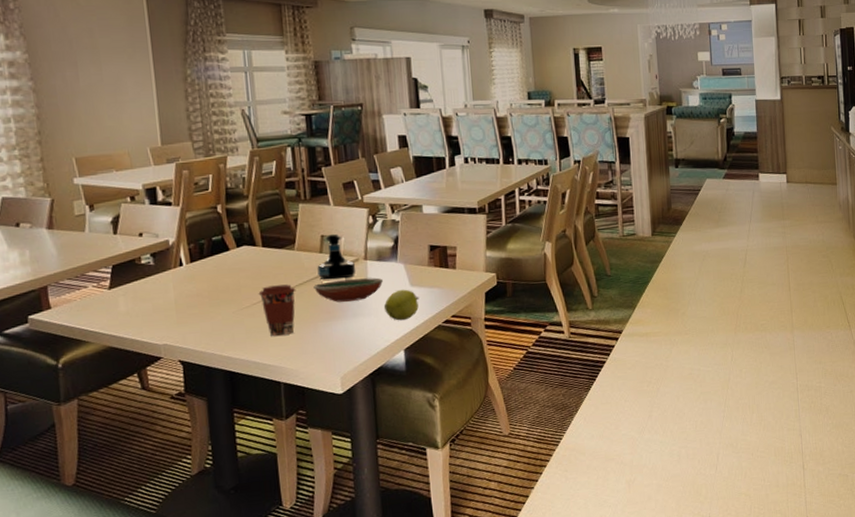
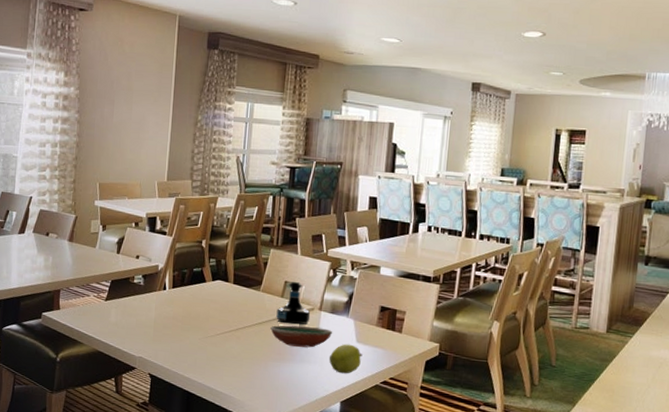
coffee cup: present [258,284,296,337] -> none [223,320,255,368]

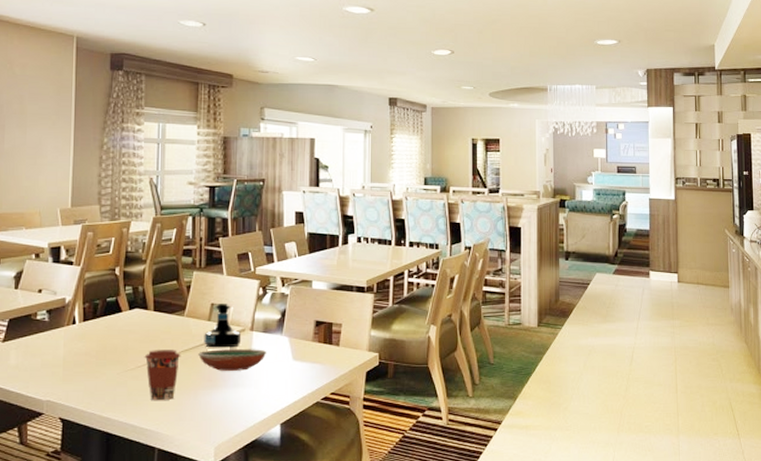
coffee cup: none [223,320,255,368] -> present [144,350,181,401]
apple: present [329,344,363,374] -> none [265,363,300,394]

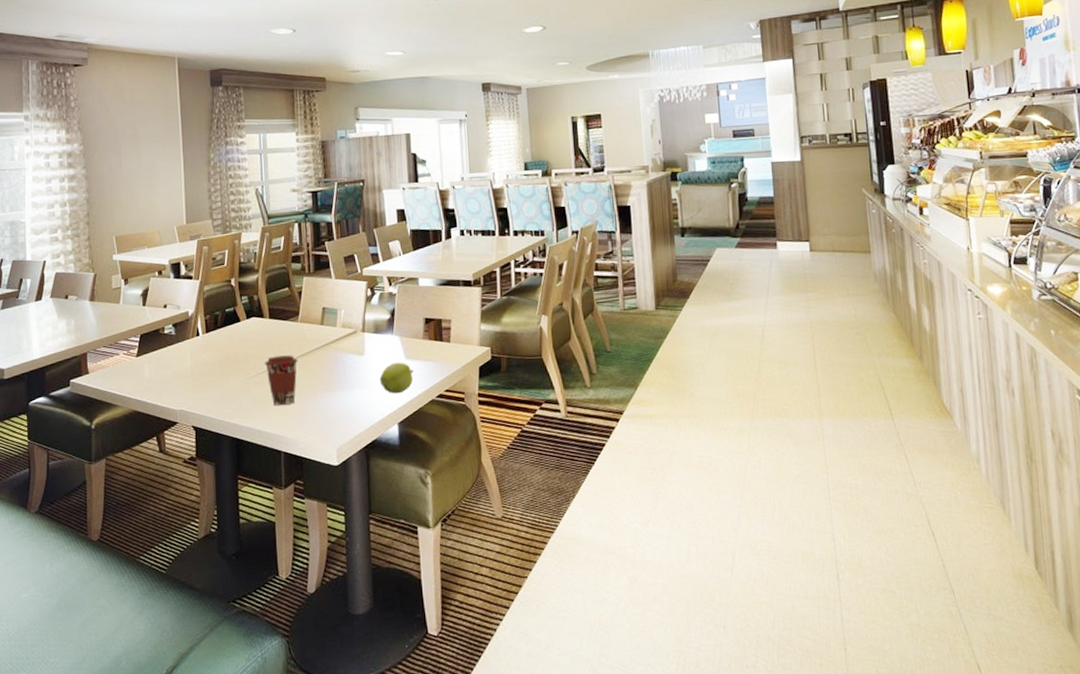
decorative bowl: present [198,349,267,371] -> none [314,350,380,374]
tequila bottle: present [204,304,242,348] -> none [318,307,354,352]
apple: none [265,363,300,394] -> present [380,362,414,394]

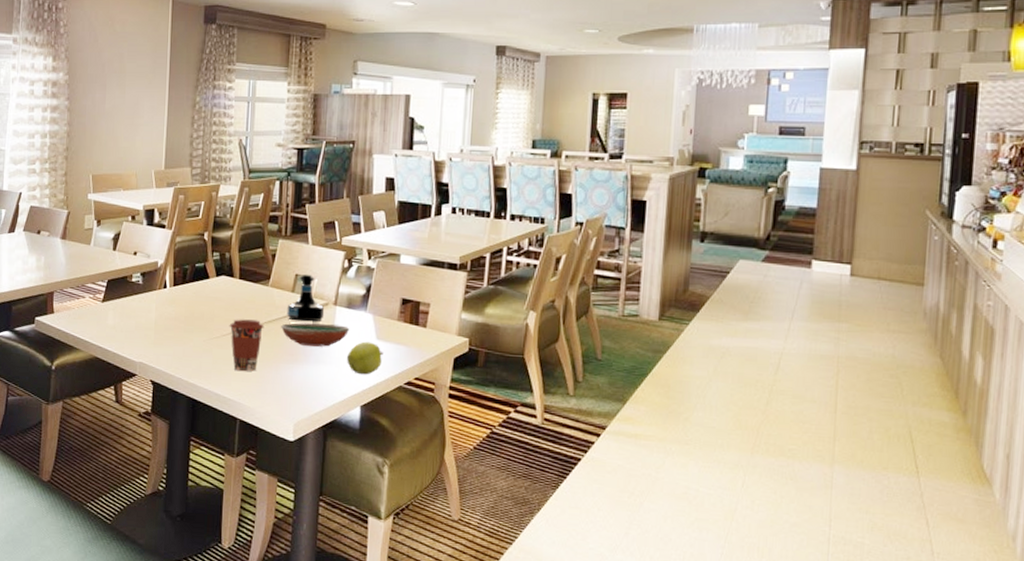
decorative bowl: none [314,350,380,374] -> present [281,322,350,347]
tequila bottle: none [318,307,354,352] -> present [287,275,325,322]

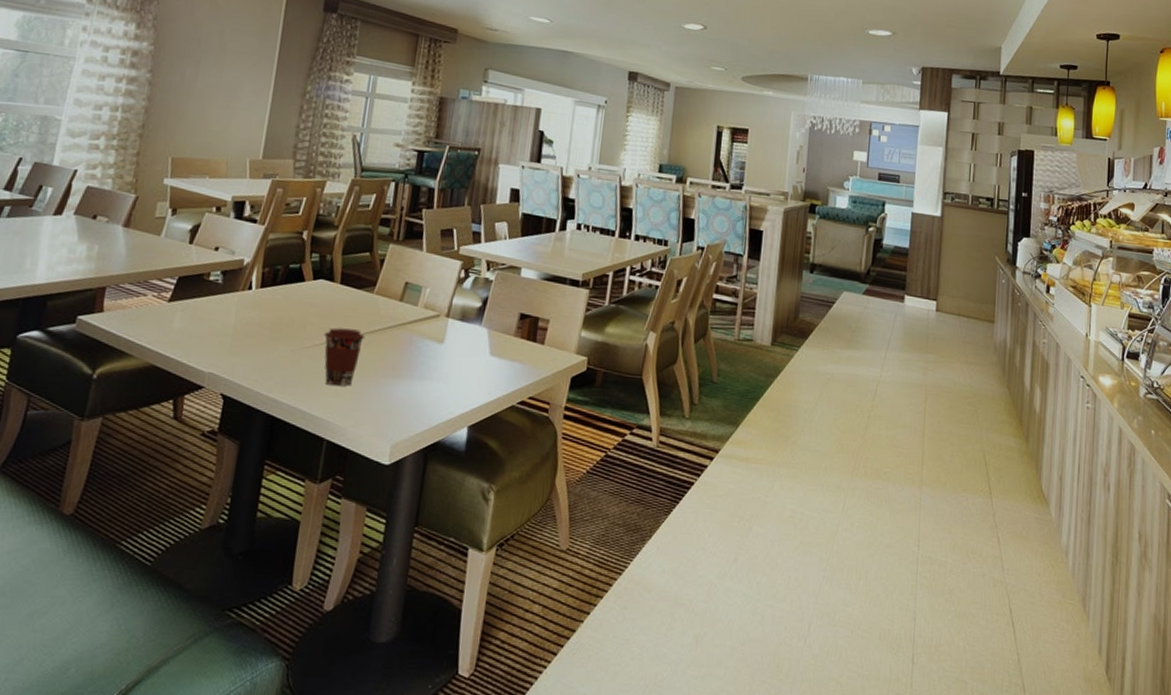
decorative bowl: present [281,322,350,347] -> none [384,334,462,362]
tequila bottle: present [287,275,325,322] -> none [392,283,436,334]
apple: present [347,341,384,375] -> none [456,357,497,393]

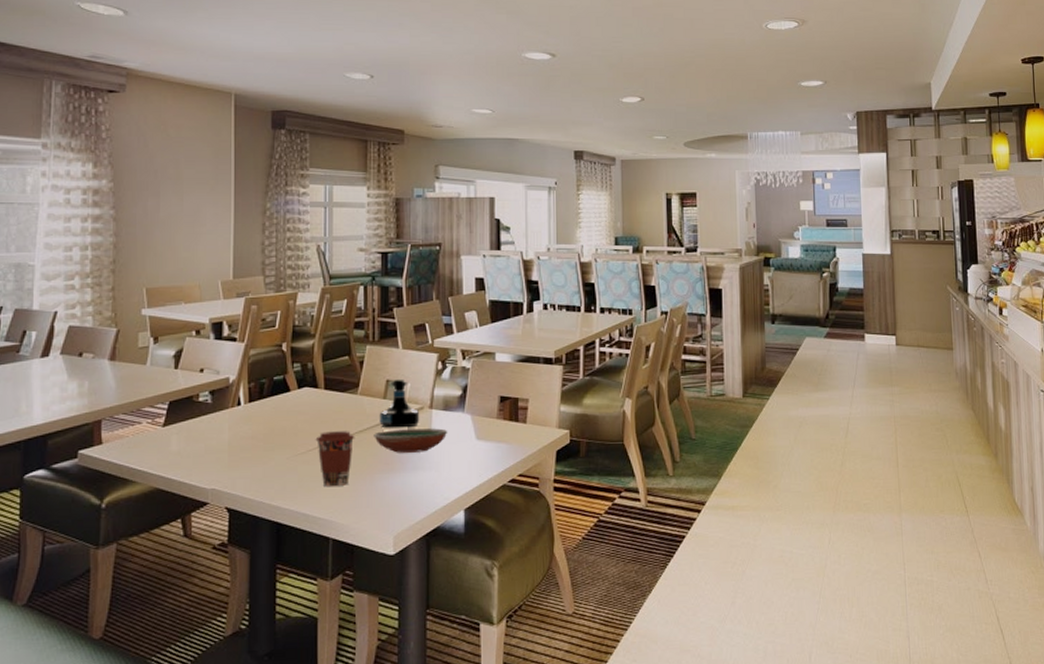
decorative bowl: none [384,334,462,362] -> present [374,428,448,453]
tequila bottle: none [392,283,436,334] -> present [379,380,420,428]

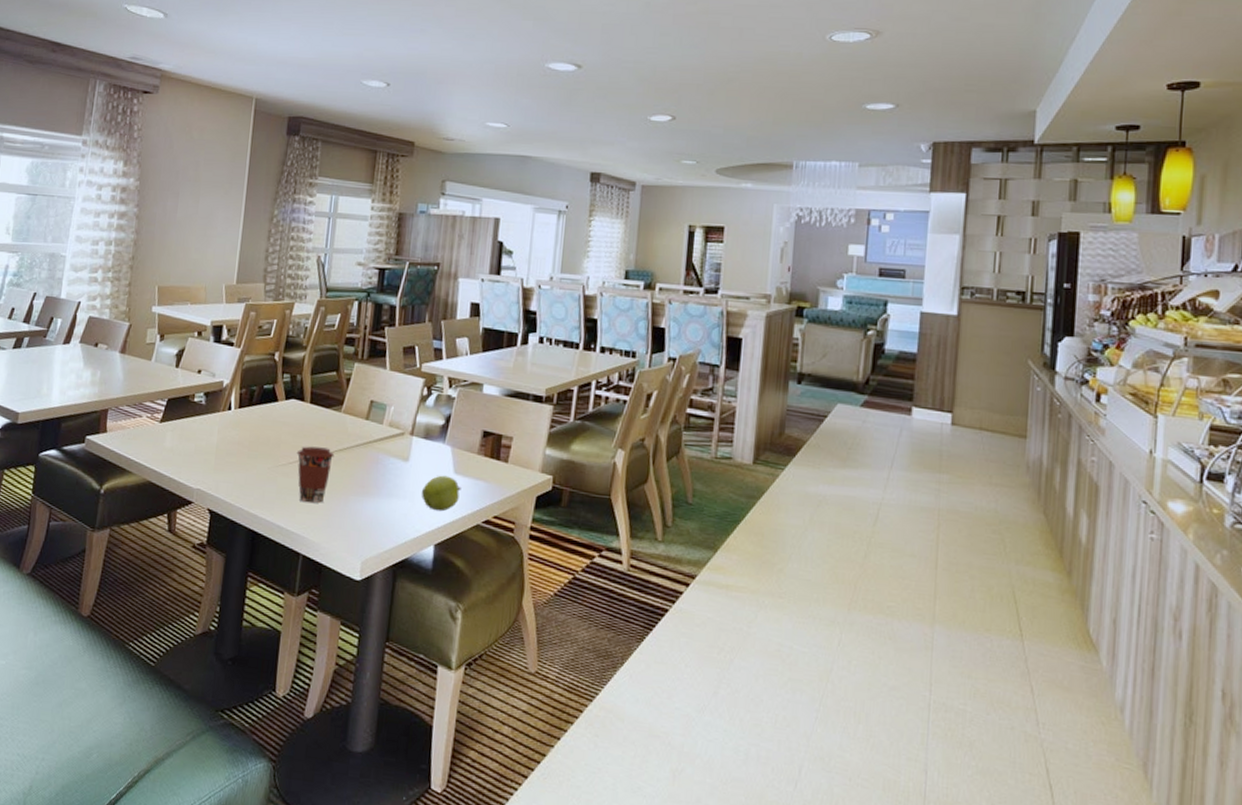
decorative bowl: present [374,428,448,453] -> none [352,452,427,480]
tequila bottle: present [379,380,420,428] -> none [359,401,401,452]
apple: none [447,442,485,477] -> present [422,475,461,512]

